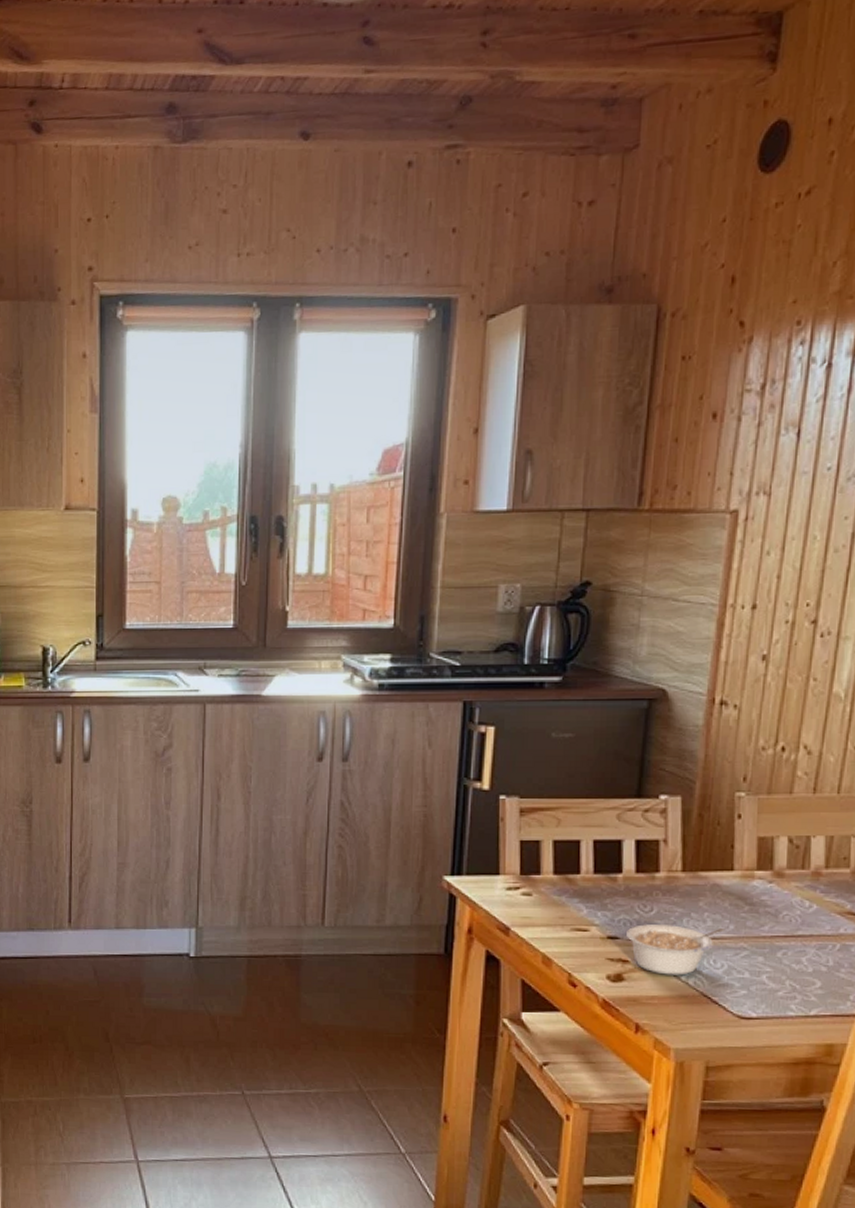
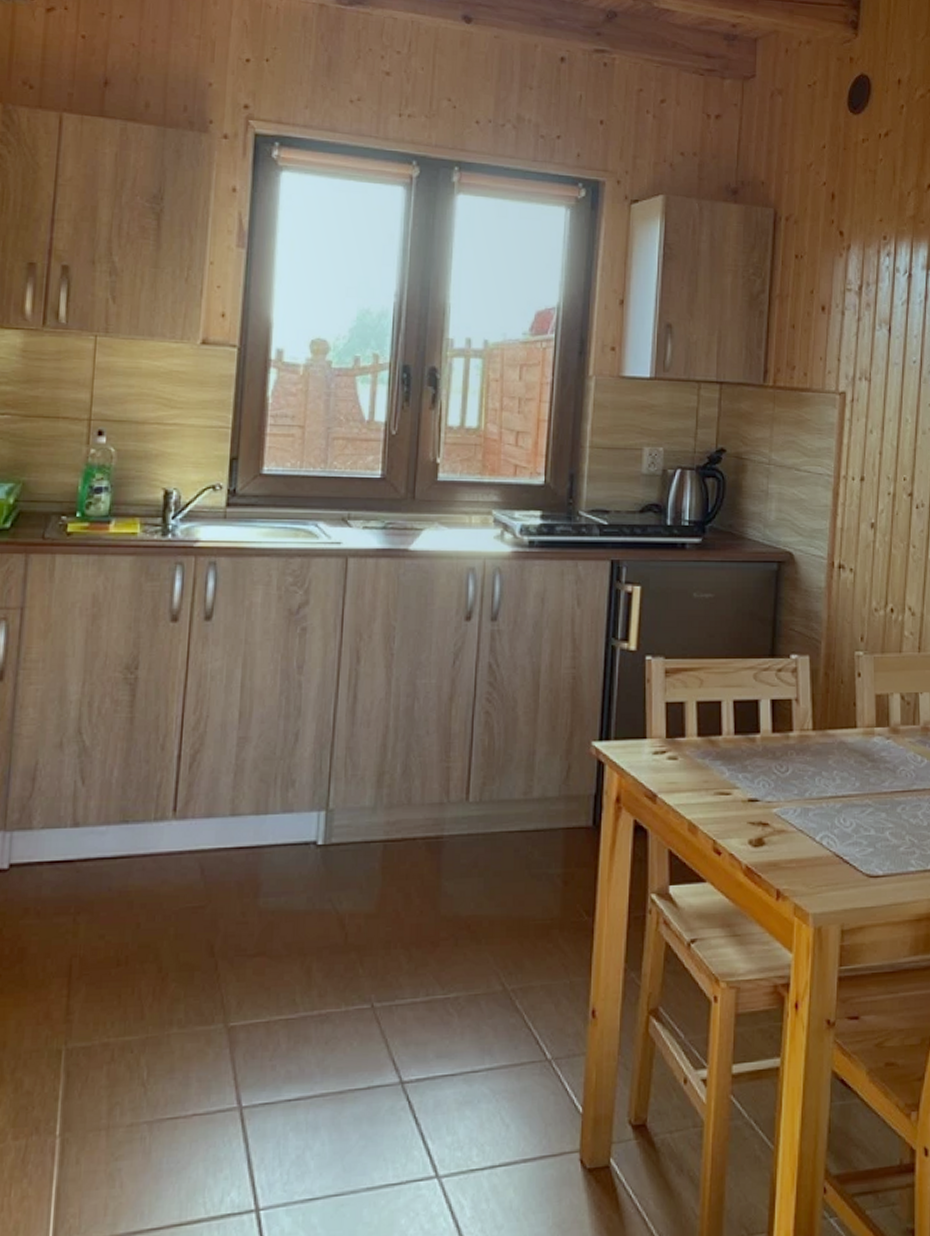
legume: present [626,924,726,976] -> none [766,784,853,837]

